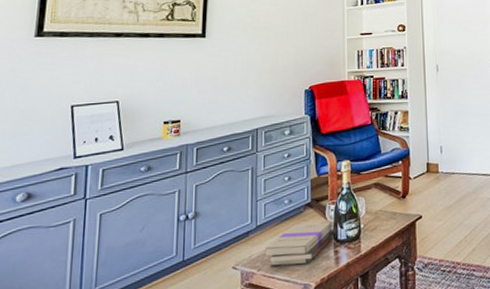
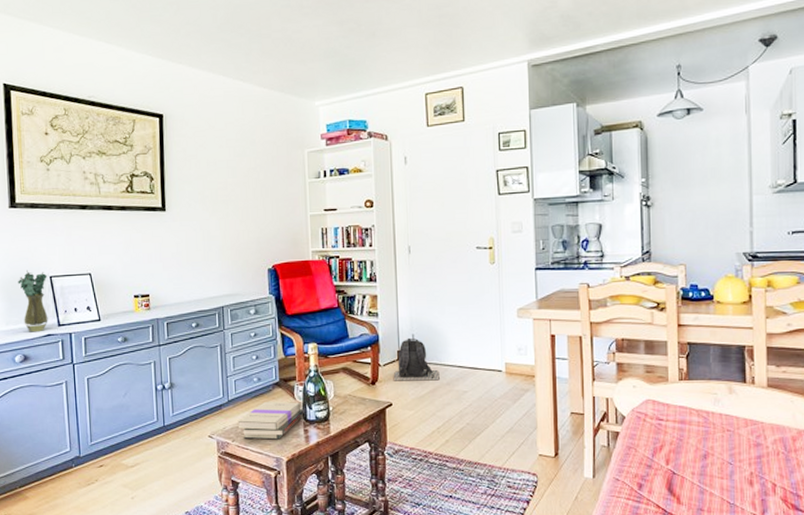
vase: none [33,100,68,167] -> present [18,270,48,333]
backpack: none [423,149,466,193] -> present [393,337,440,381]

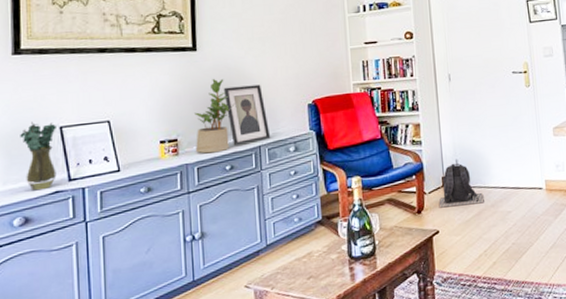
potted plant: none [164,238,200,310] -> present [194,78,235,154]
picture frame: none [190,247,233,304] -> present [223,84,271,146]
books: present [237,402,304,440] -> none [277,239,349,285]

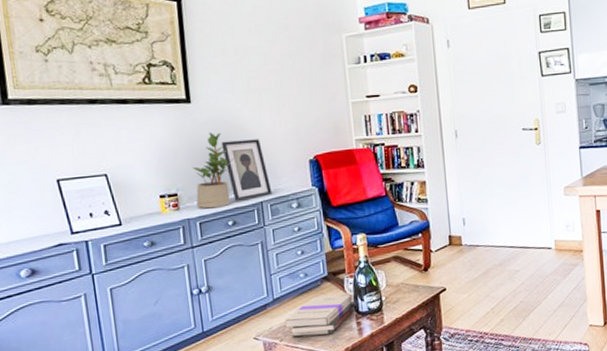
vase: present [20,121,57,191] -> none [17,174,59,243]
books: none [277,239,349,285] -> present [284,295,356,337]
backpack: present [439,162,484,208] -> none [445,221,492,266]

